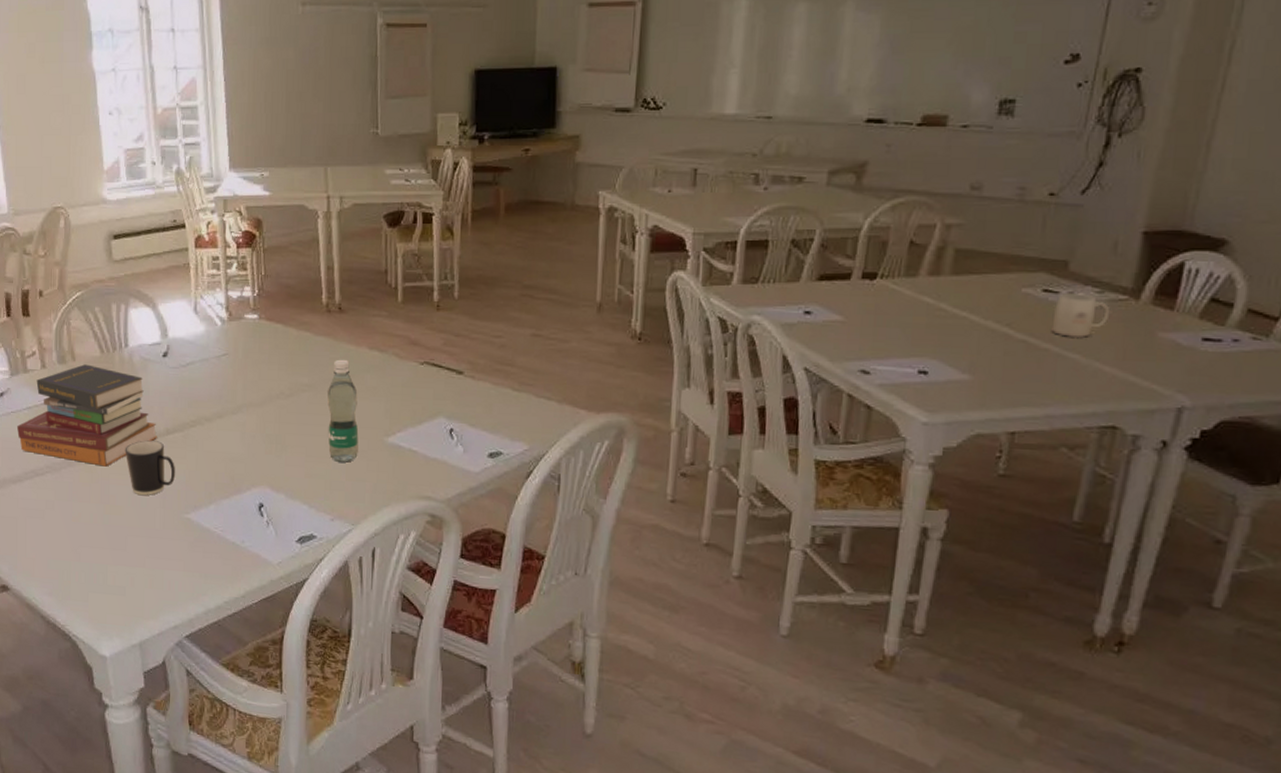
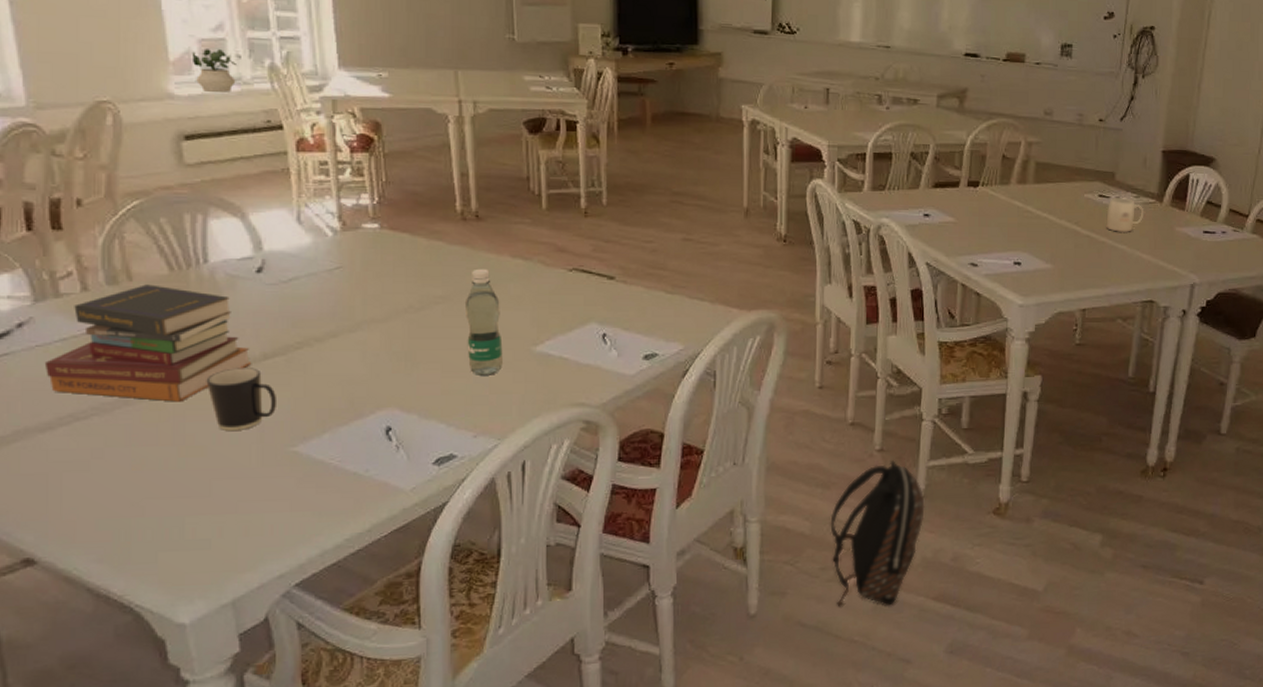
potted plant: none [119,158,152,197] -> present [191,49,236,94]
backpack: none [676,590,790,751] -> present [830,460,925,606]

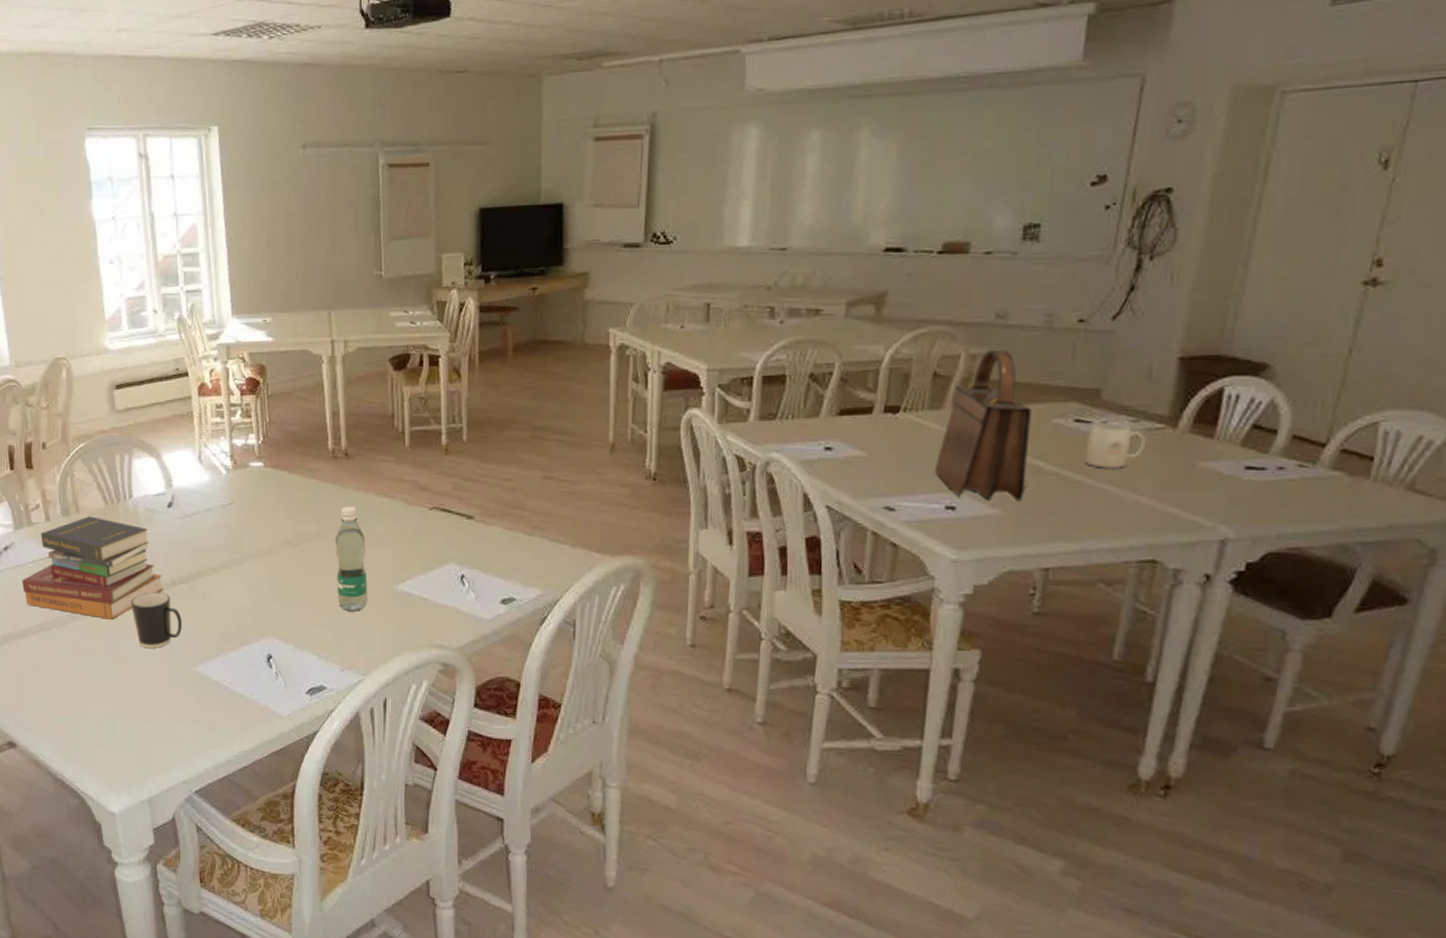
potted plant: present [191,49,236,94] -> none [121,306,153,346]
backpack: present [830,460,925,606] -> none [700,736,817,904]
handbag: none [1005,139,1070,257] -> present [934,349,1031,501]

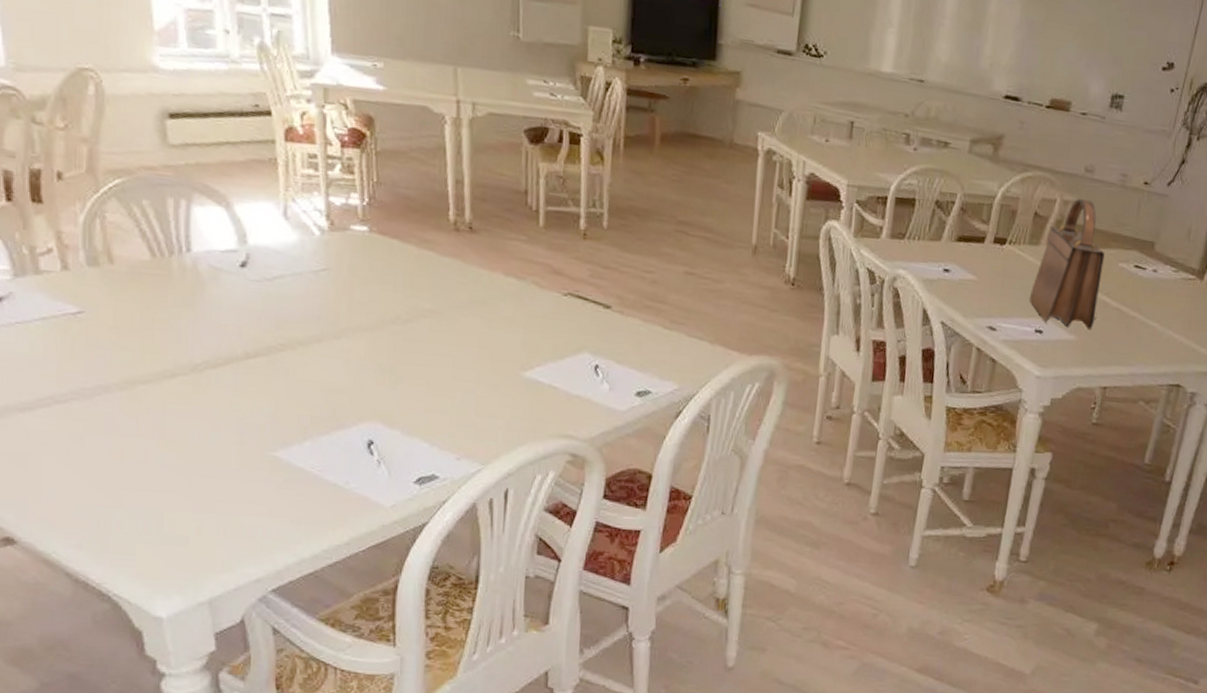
books: present [21,516,164,620] -> none [24,268,234,394]
mug: present [130,592,182,648] -> none [187,364,258,429]
bottle: present [334,506,368,611] -> none [453,284,491,397]
mug: present [1084,423,1147,470] -> none [1138,270,1182,310]

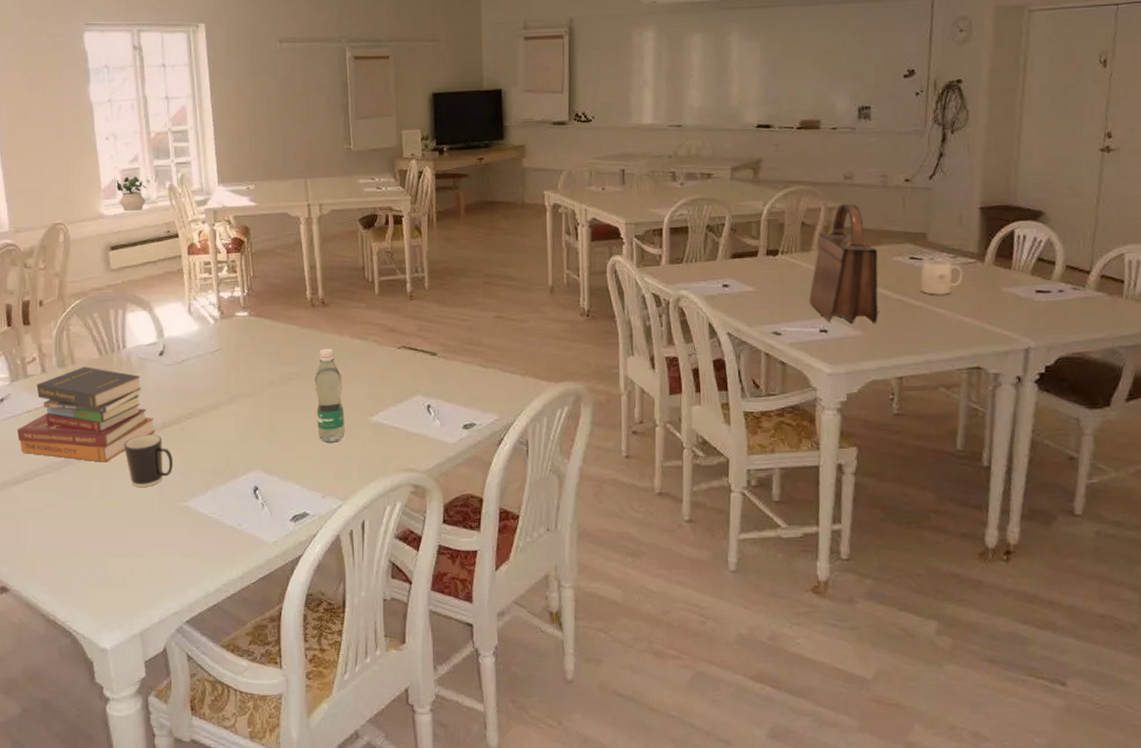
books: none [24,268,234,394] -> present [16,367,156,462]
potted plant: none [177,20,224,71] -> present [116,177,146,212]
mug: none [187,364,258,429] -> present [123,434,173,487]
bottle: none [453,284,491,397] -> present [314,348,345,442]
mug: none [1138,270,1182,310] -> present [919,259,964,296]

